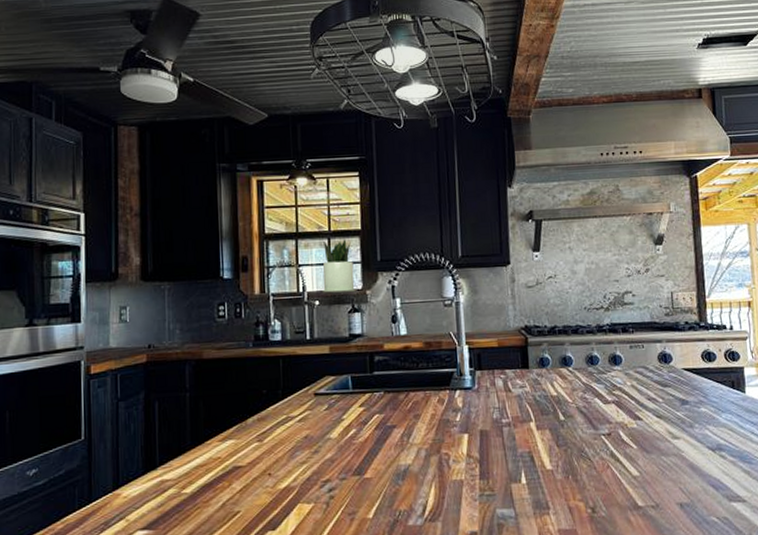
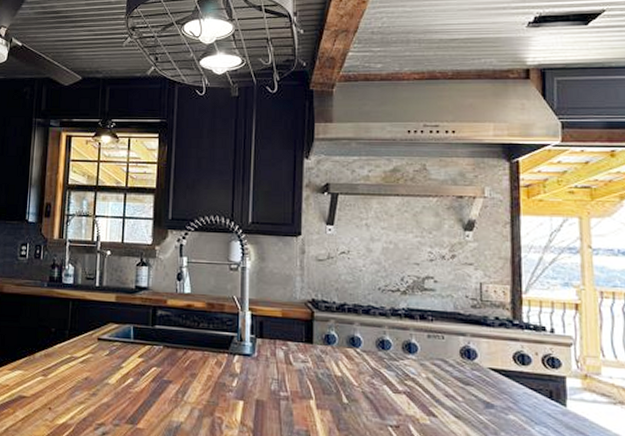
planter: present [321,239,357,294] -> none [113,195,146,247]

